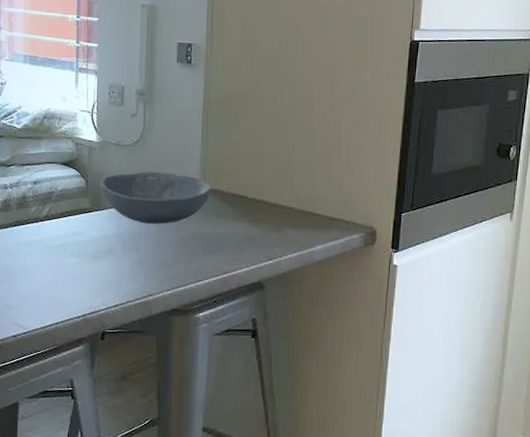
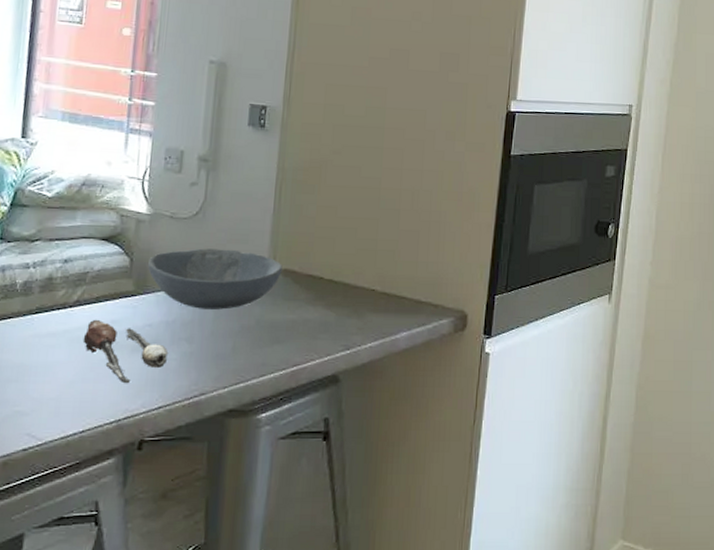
spoon: none [53,231,121,285] -> present [82,319,169,384]

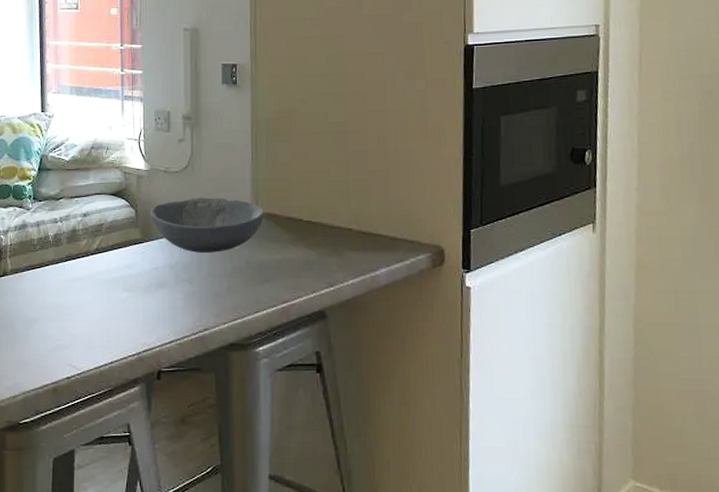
spoon: present [82,319,169,384] -> none [104,264,175,321]

